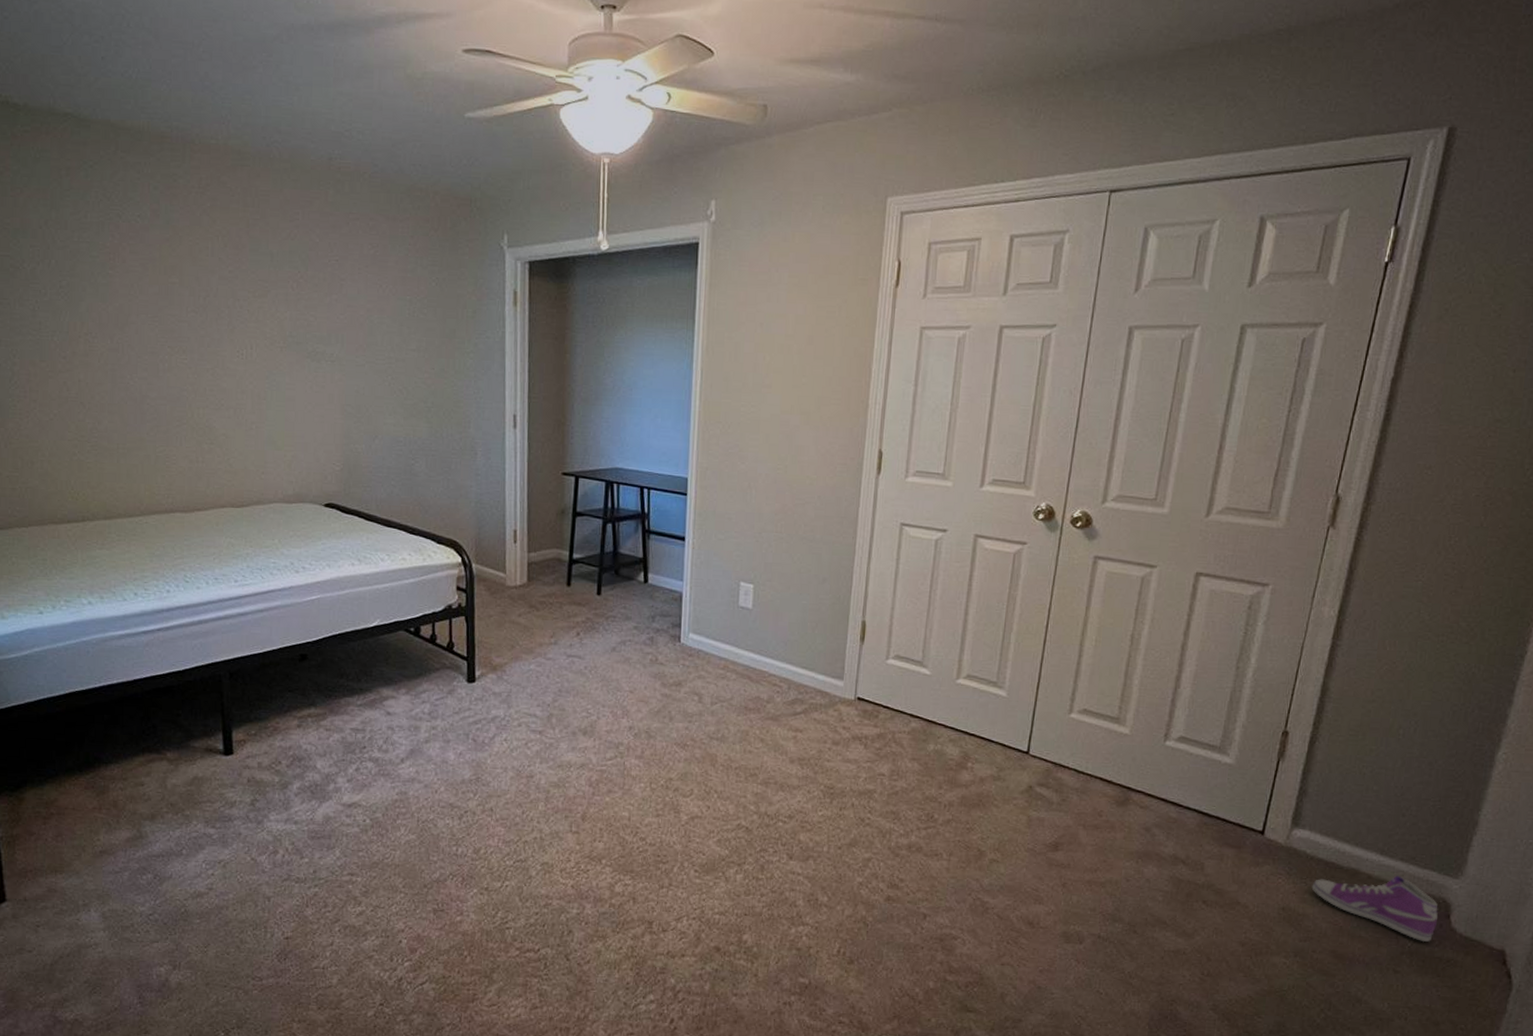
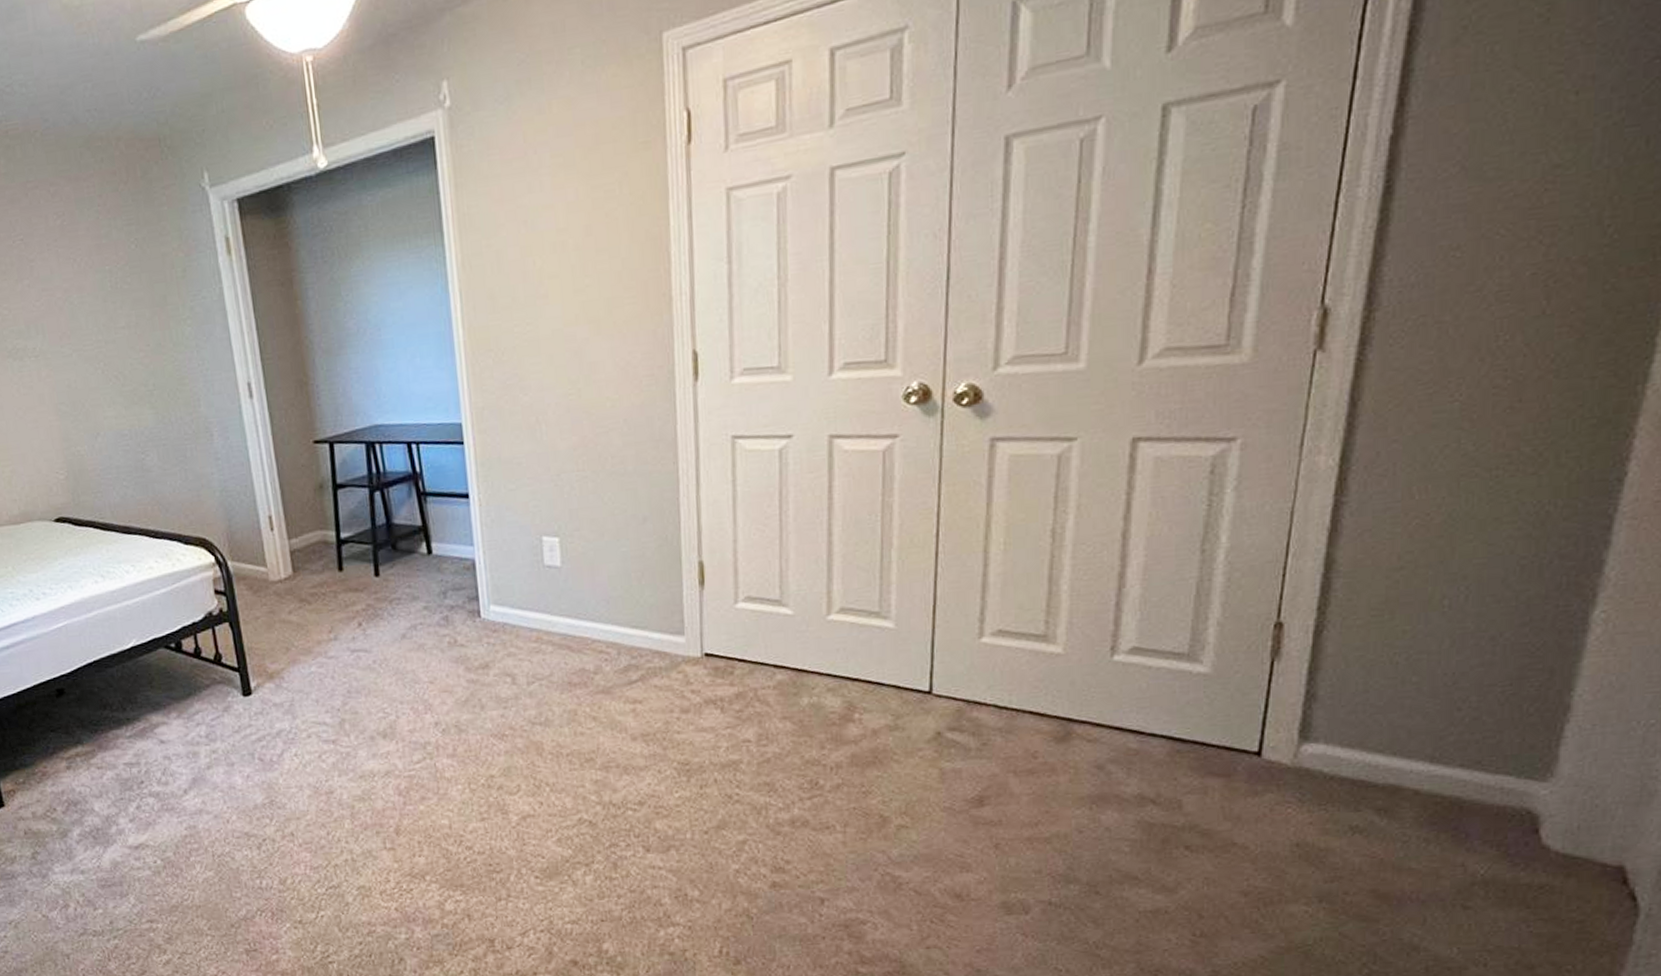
sneaker: present [1311,875,1438,942] -> none [1335,786,1521,866]

